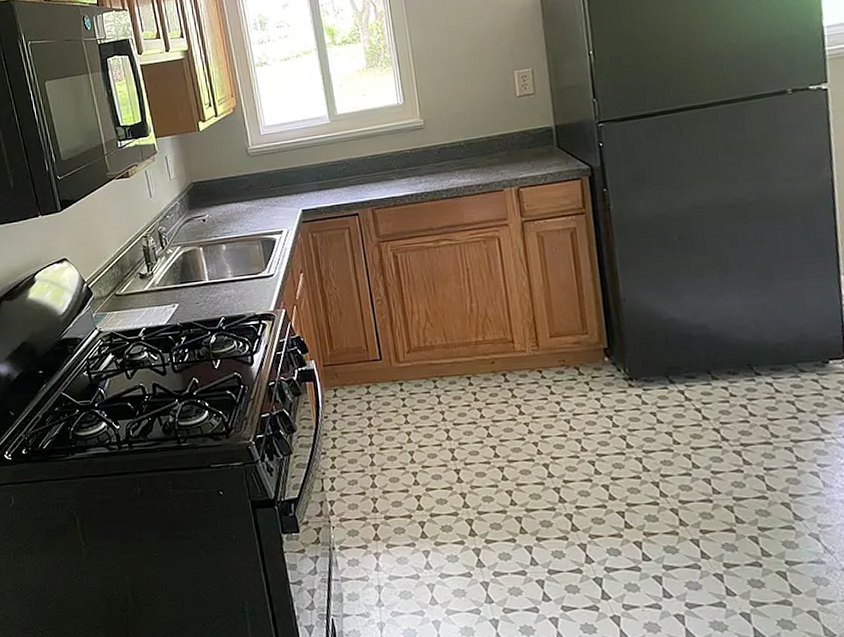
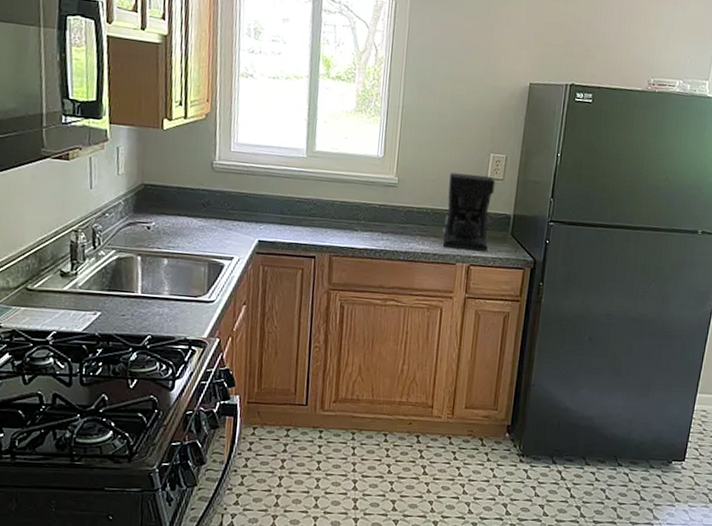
coffee maker: none [475,93,535,175] -> present [442,172,495,251]

